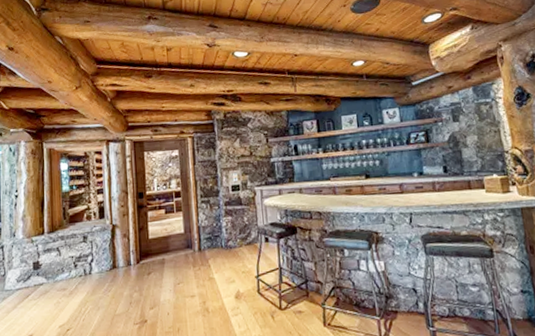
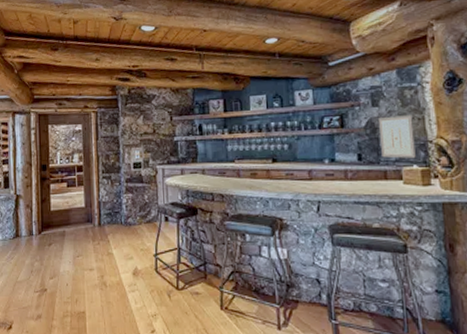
wall art: none [460,128,495,169] -> present [379,115,416,159]

